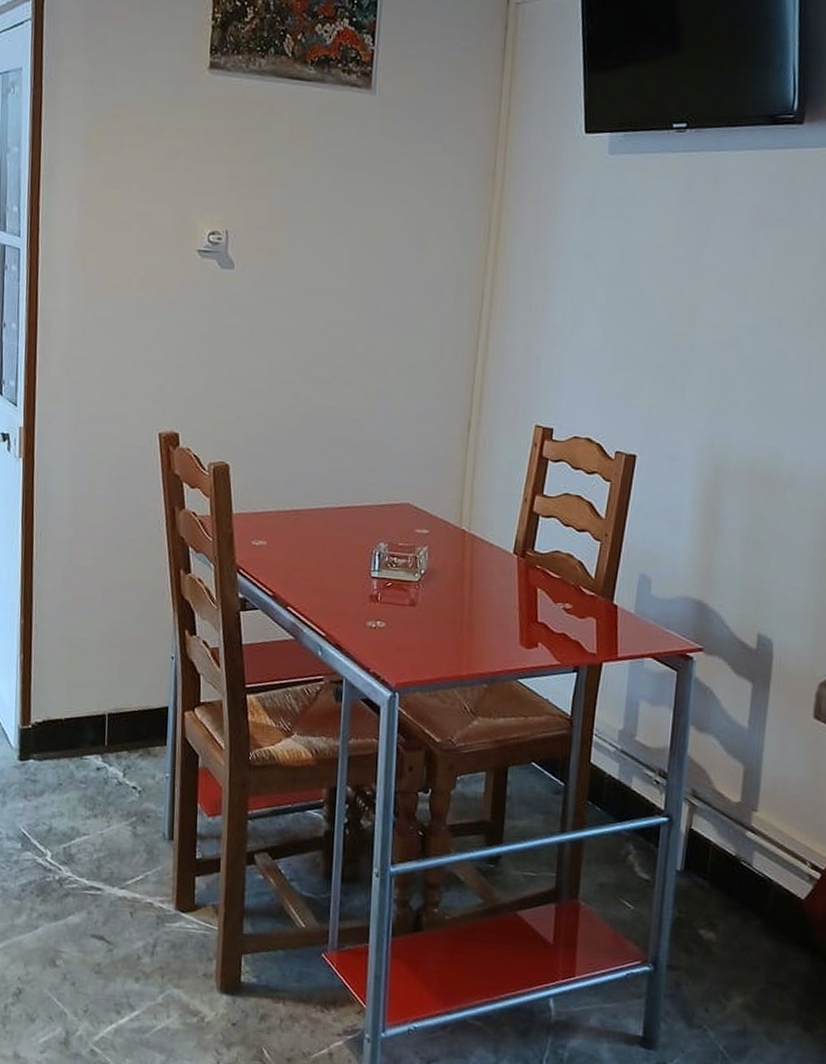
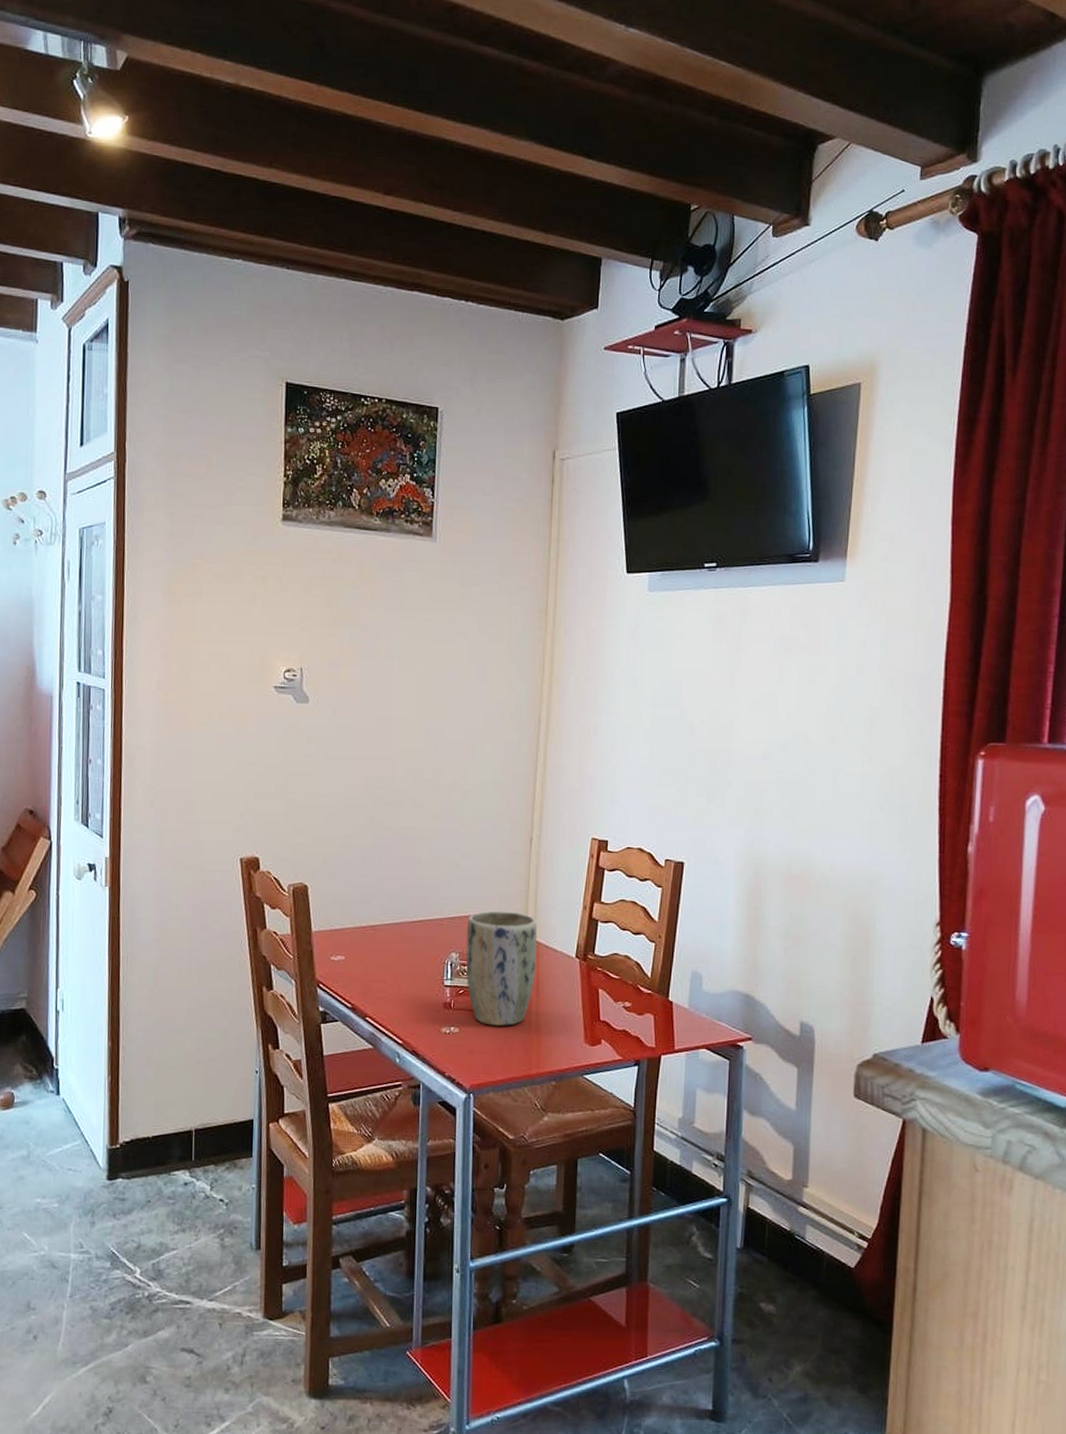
plant pot: none [394,499,473,623] -> present [465,910,538,1026]

